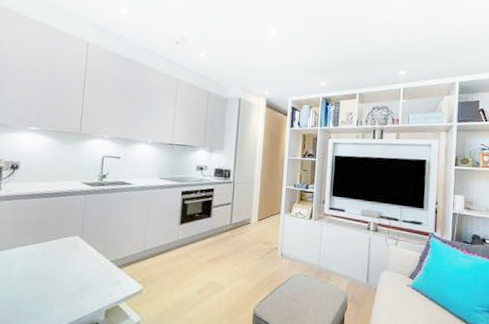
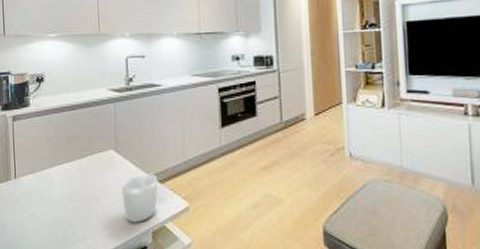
mug: none [81,259,117,302] -> present [121,173,158,223]

